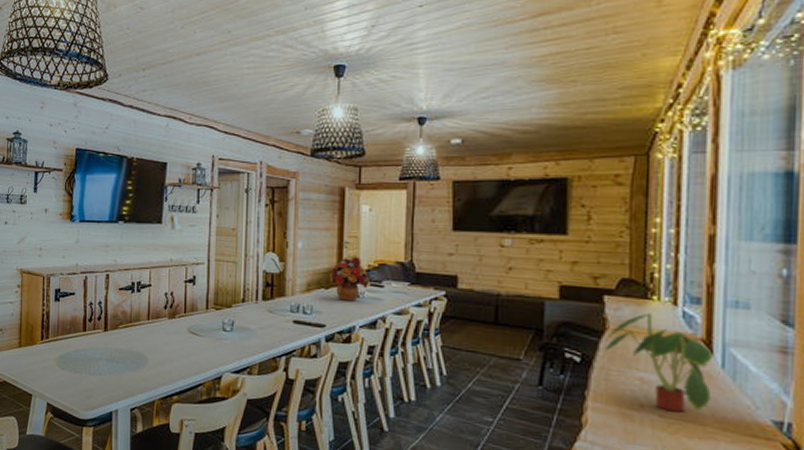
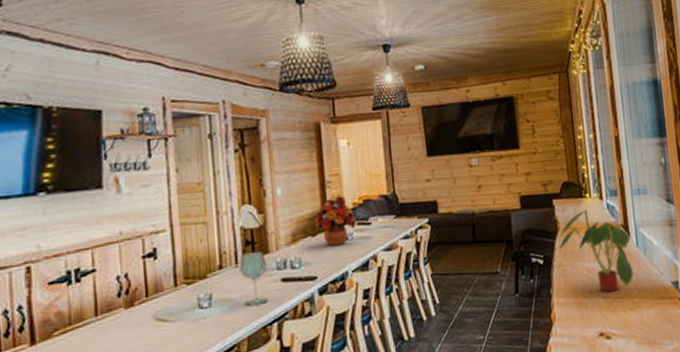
wine glass: none [259,293,283,338] -> present [239,251,268,306]

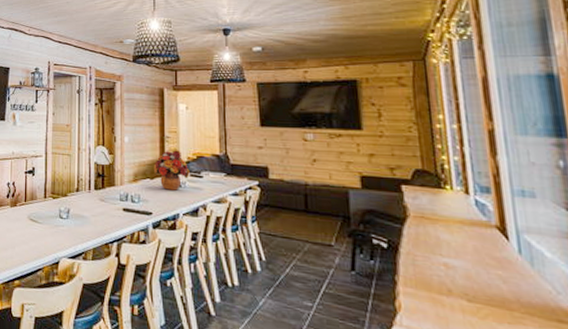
wine glass: present [239,251,268,306] -> none [92,183,113,225]
plant: present [559,209,634,293] -> none [407,201,514,298]

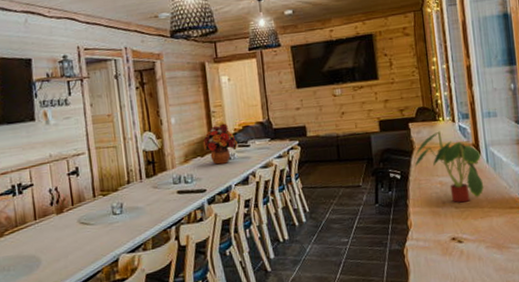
plant: none [407,201,514,298] -> present [414,131,484,203]

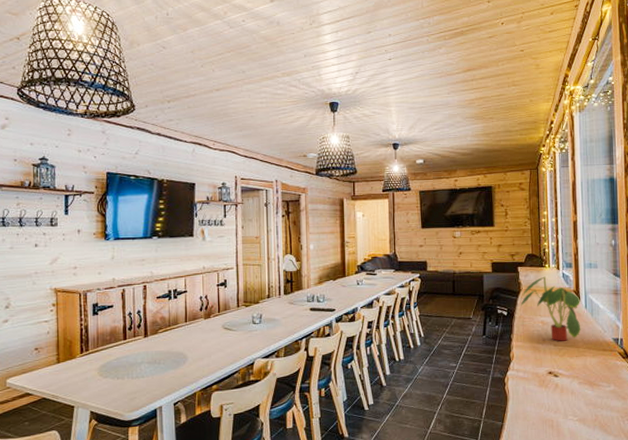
flower arrangement: present [202,122,238,165] -> none [335,252,366,288]

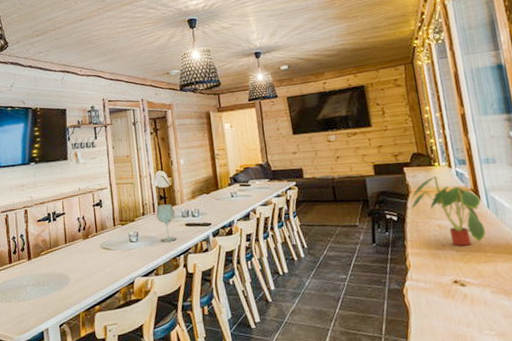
wine glass: none [282,288,301,325] -> present [156,204,176,242]

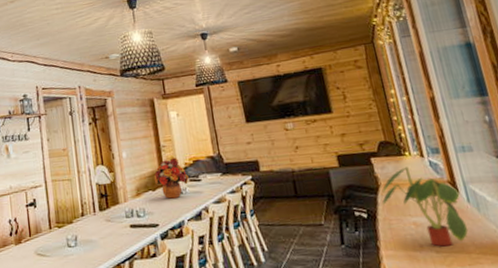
wine glass: present [156,204,176,242] -> none [97,203,120,246]
flower arrangement: none [208,164,239,201] -> present [154,156,189,199]

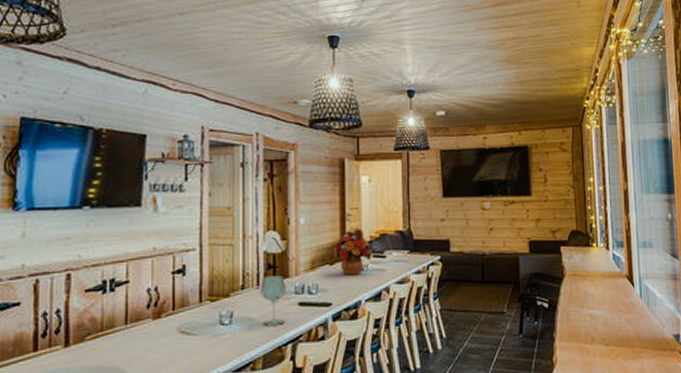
wine glass: none [97,203,120,246] -> present [261,276,287,326]
plant: present [382,166,469,247] -> none [564,258,636,340]

